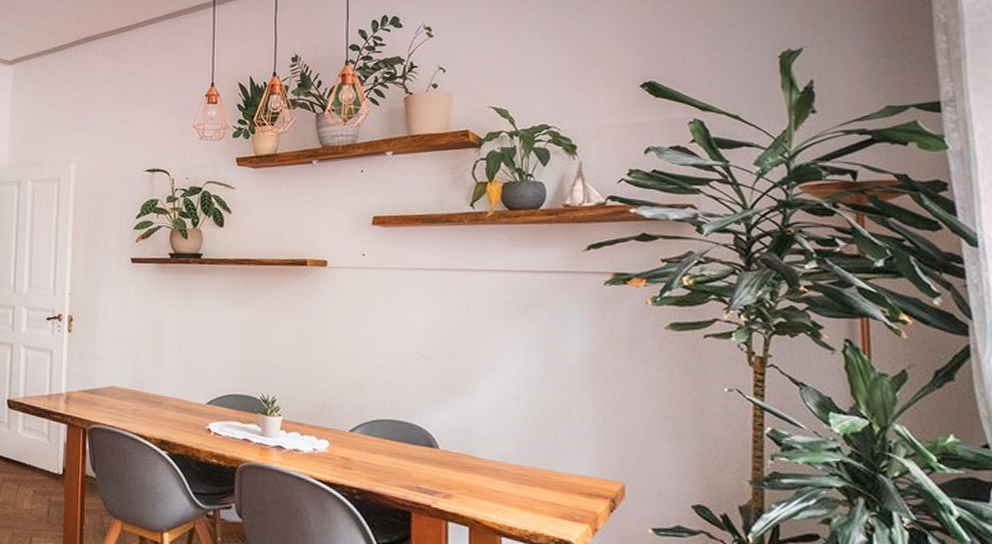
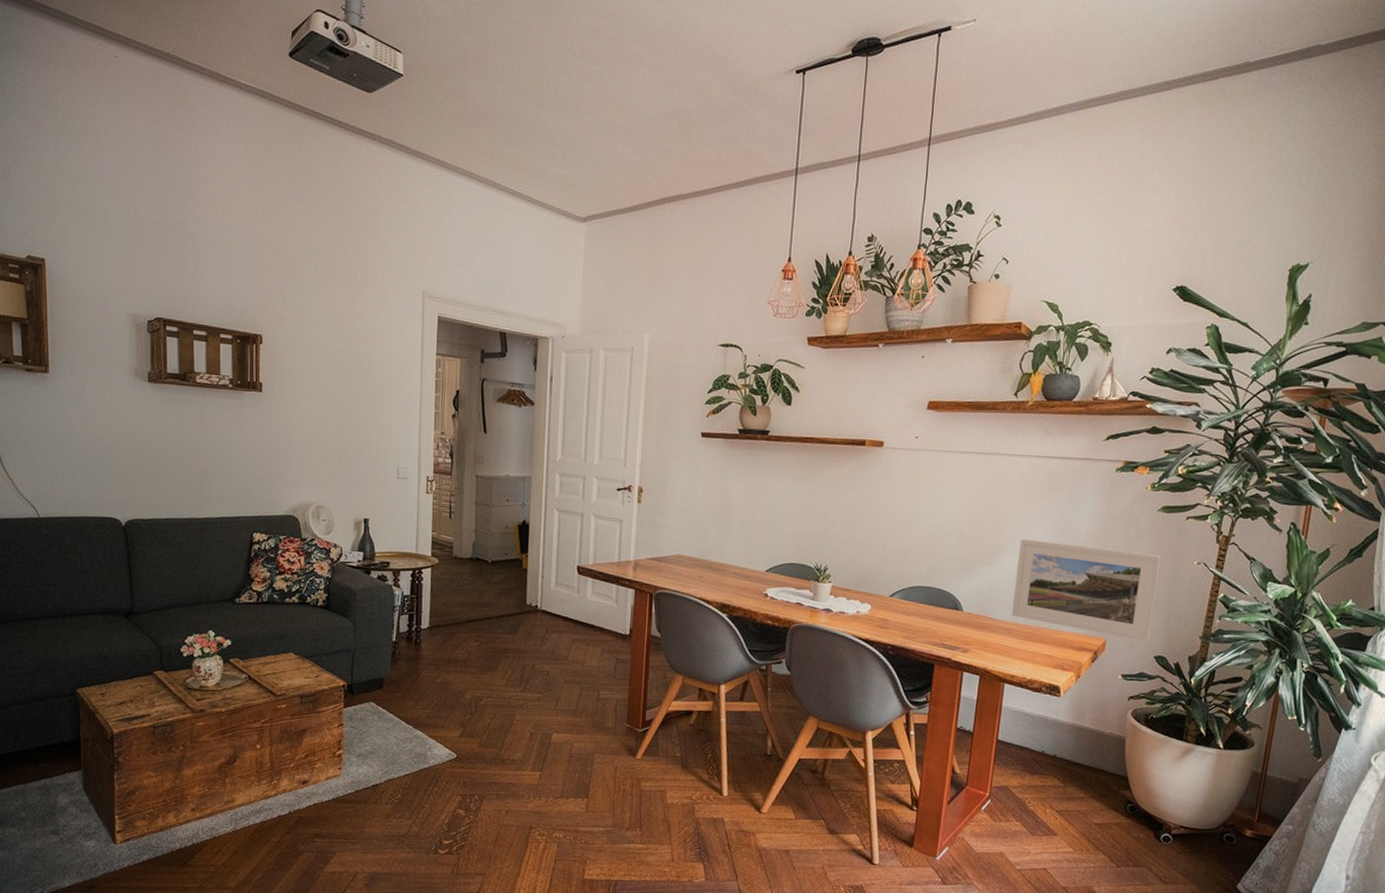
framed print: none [498,364,681,487] -> present [1011,538,1160,642]

